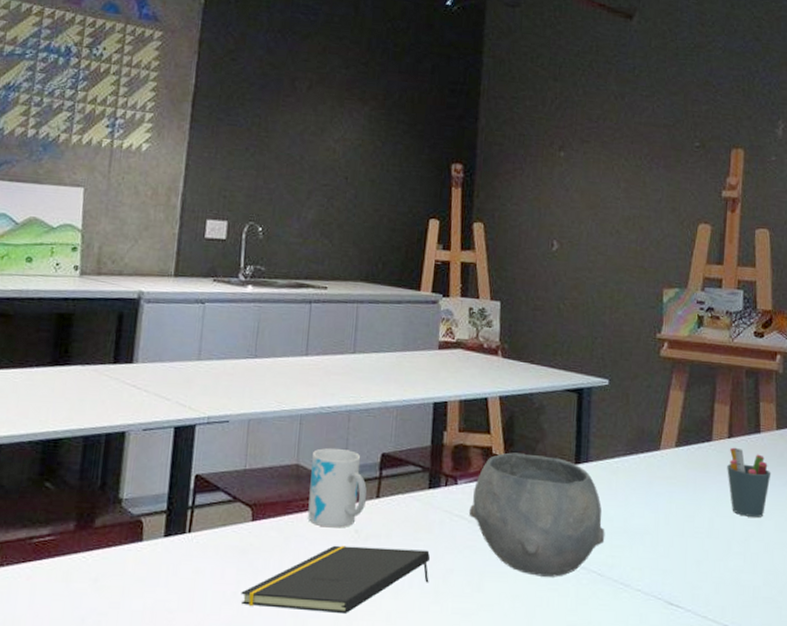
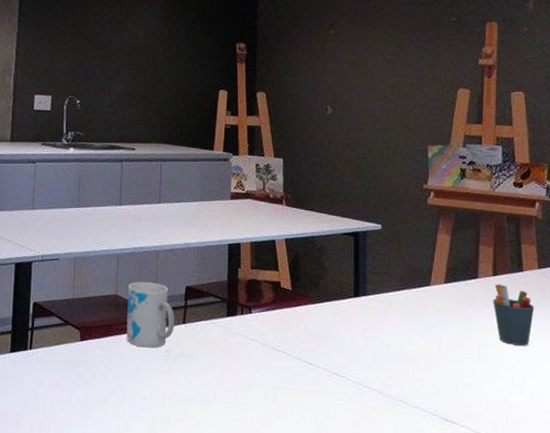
notepad: present [241,545,430,615] -> none [74,362,230,420]
bowl: present [468,452,605,577] -> none [262,286,384,394]

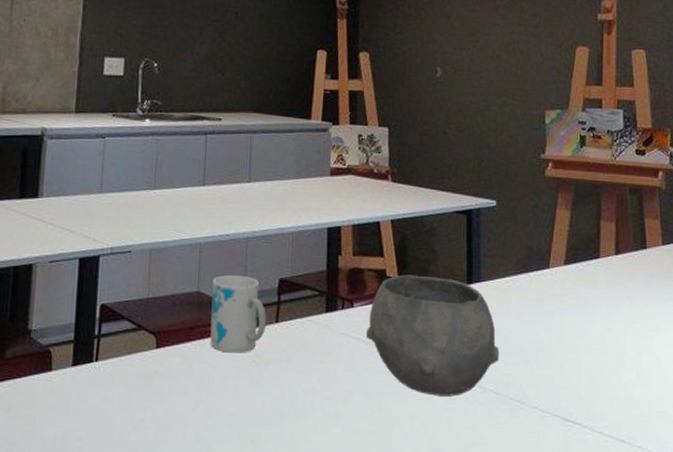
bowl: none [262,286,384,394] -> present [365,274,500,397]
pen holder: present [493,284,535,346] -> none [616,263,660,332]

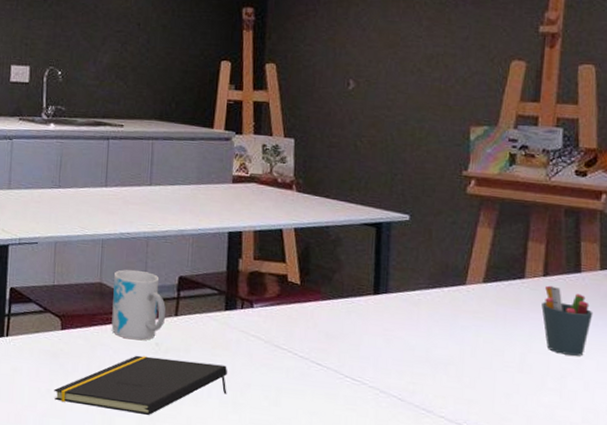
notepad: none [148,370,330,438] -> present [54,355,227,416]
bowl: present [365,274,500,397] -> none [265,281,406,399]
pen holder: none [616,263,660,332] -> present [541,285,593,356]

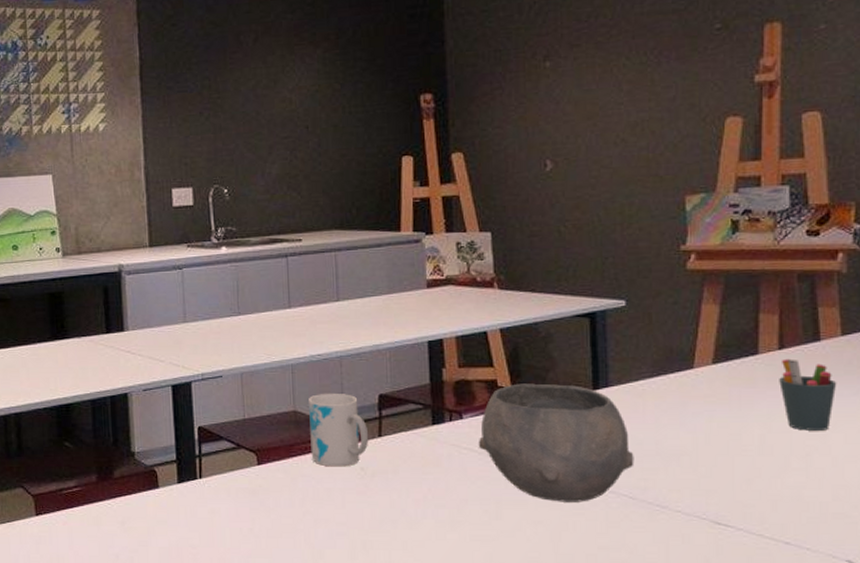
notepad: present [54,355,227,416] -> none [257,482,443,545]
bowl: none [265,281,406,399] -> present [478,383,634,502]

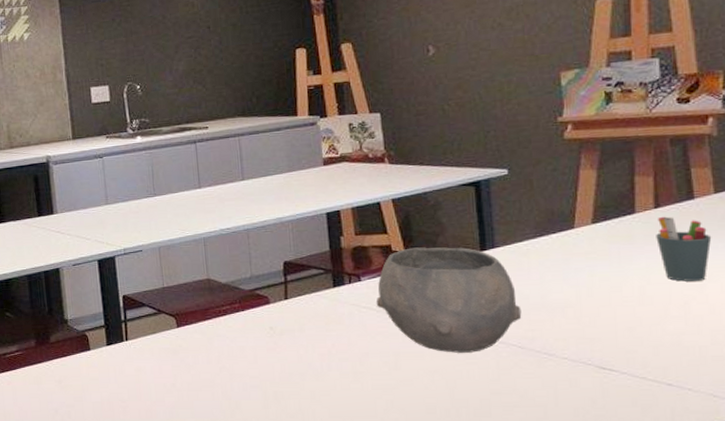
mug: present [309,393,369,467] -> none [220,261,277,327]

